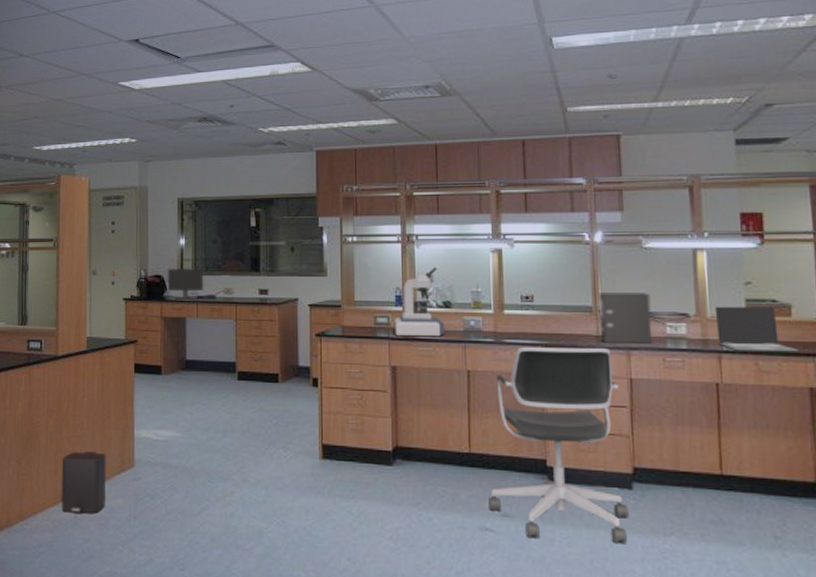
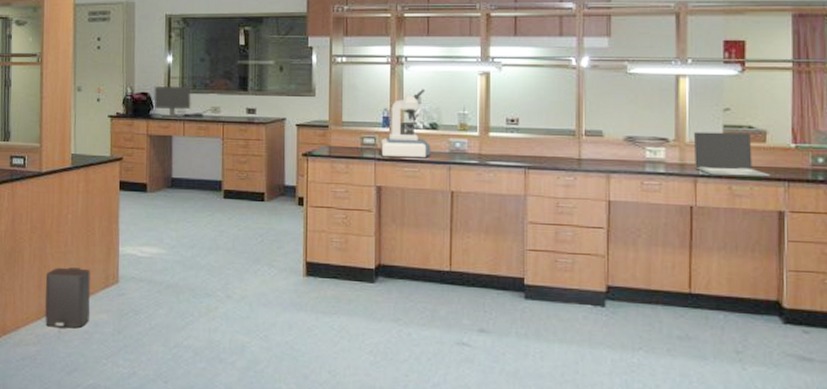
office chair: present [488,347,629,543] -> none [467,169,600,357]
binder: present [598,292,652,345] -> none [581,117,632,168]

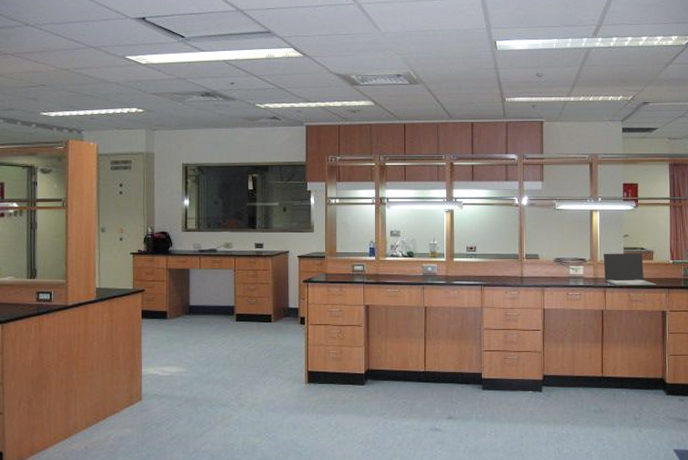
pedal bin: present [45,267,90,329] -> none [72,389,115,444]
computer monitor: present [154,86,191,119] -> none [172,226,206,254]
microscope: present [380,89,431,158] -> none [367,224,408,281]

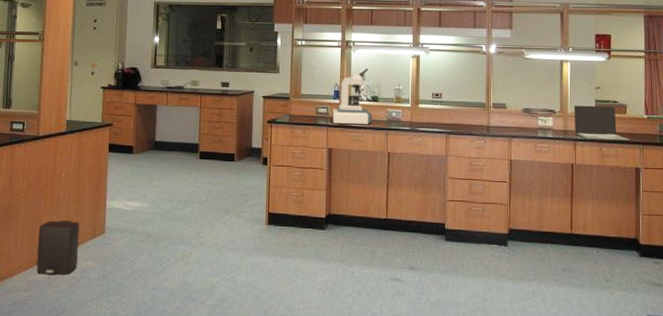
pedal bin: none [72,389,115,444] -> present [36,220,80,275]
microscope: none [367,224,408,281] -> present [331,68,372,125]

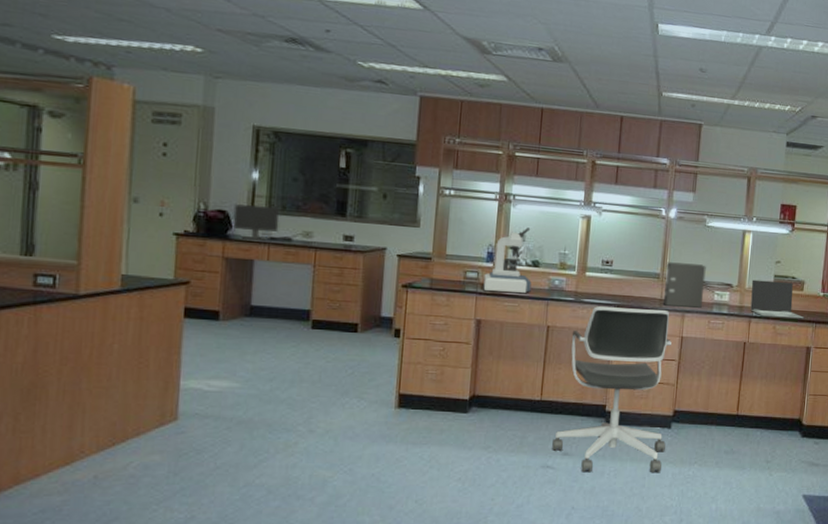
pedal bin: present [36,220,80,275] -> none [76,404,141,473]
computer monitor: none [141,62,174,91] -> present [232,204,279,241]
office chair: none [399,134,503,288] -> present [552,306,672,473]
binder: none [490,92,528,134] -> present [662,262,706,308]

